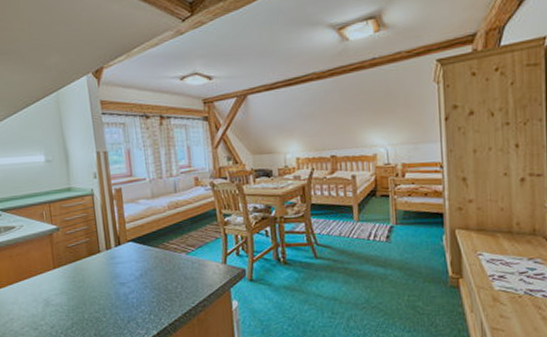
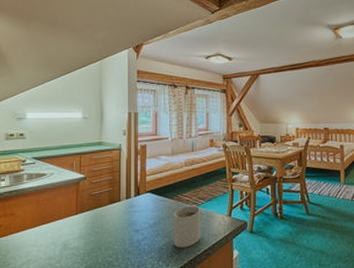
mug: none [160,253,195,300] -> present [173,205,202,248]

